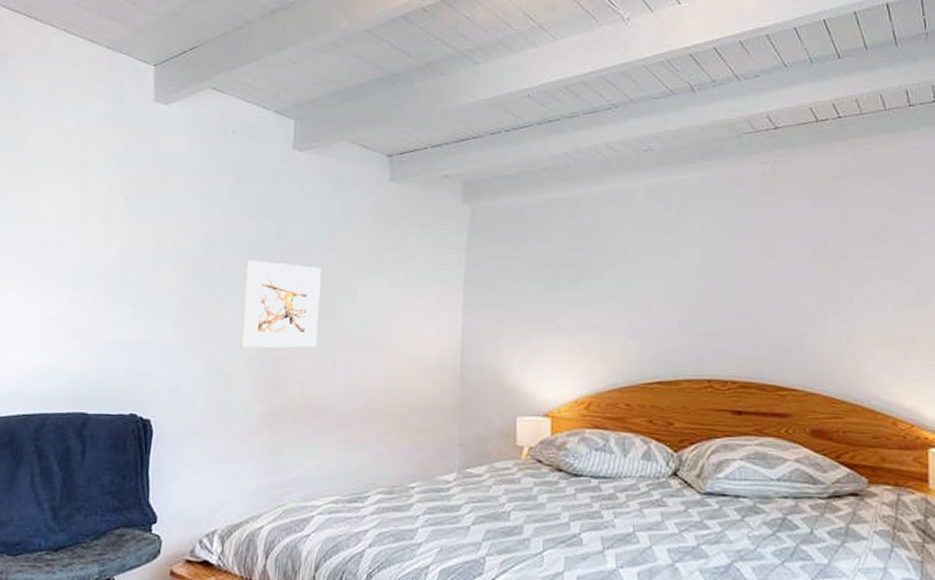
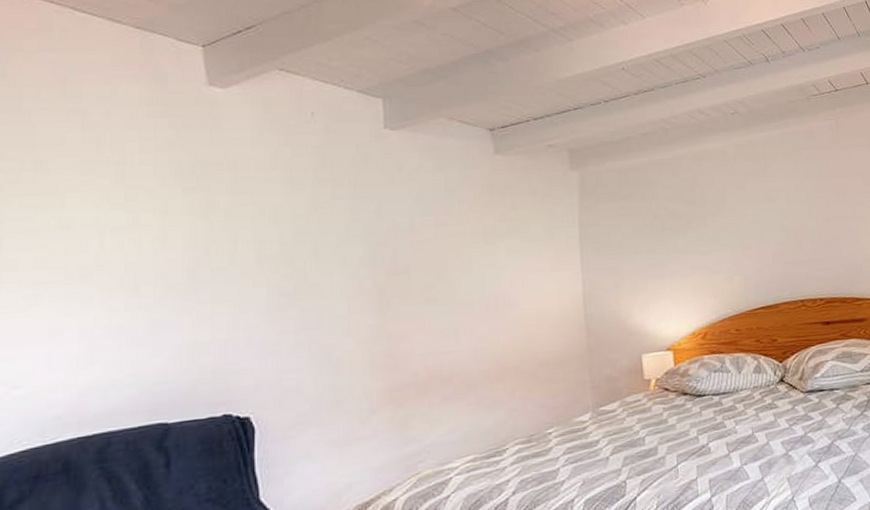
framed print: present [241,260,322,348] -> none [345,241,435,329]

